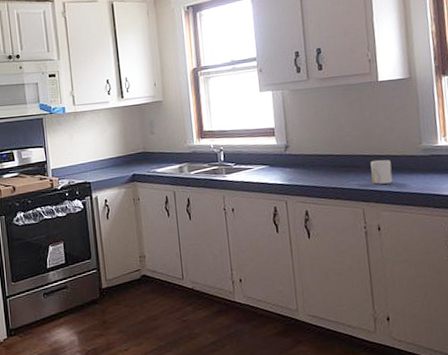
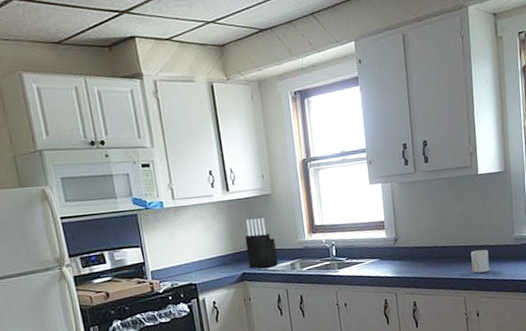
knife block: none [136,123,166,171] -> present [245,218,278,269]

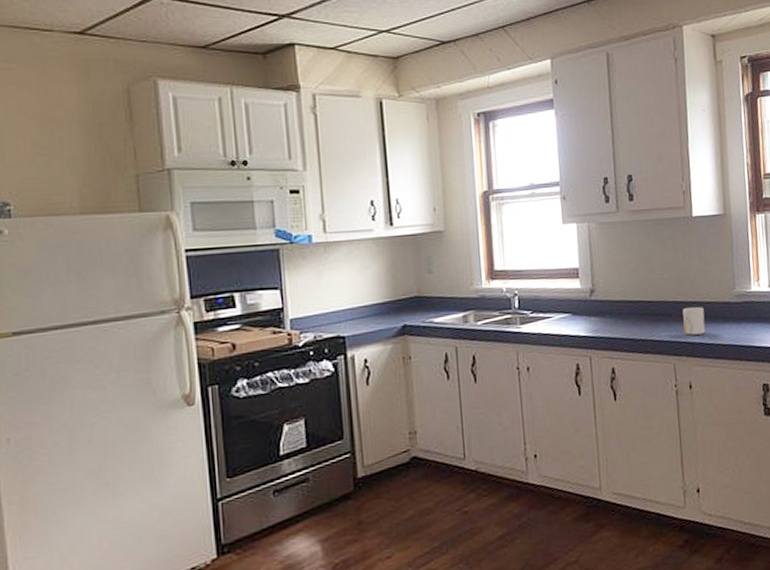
knife block: present [245,218,278,269] -> none [408,259,447,320]

